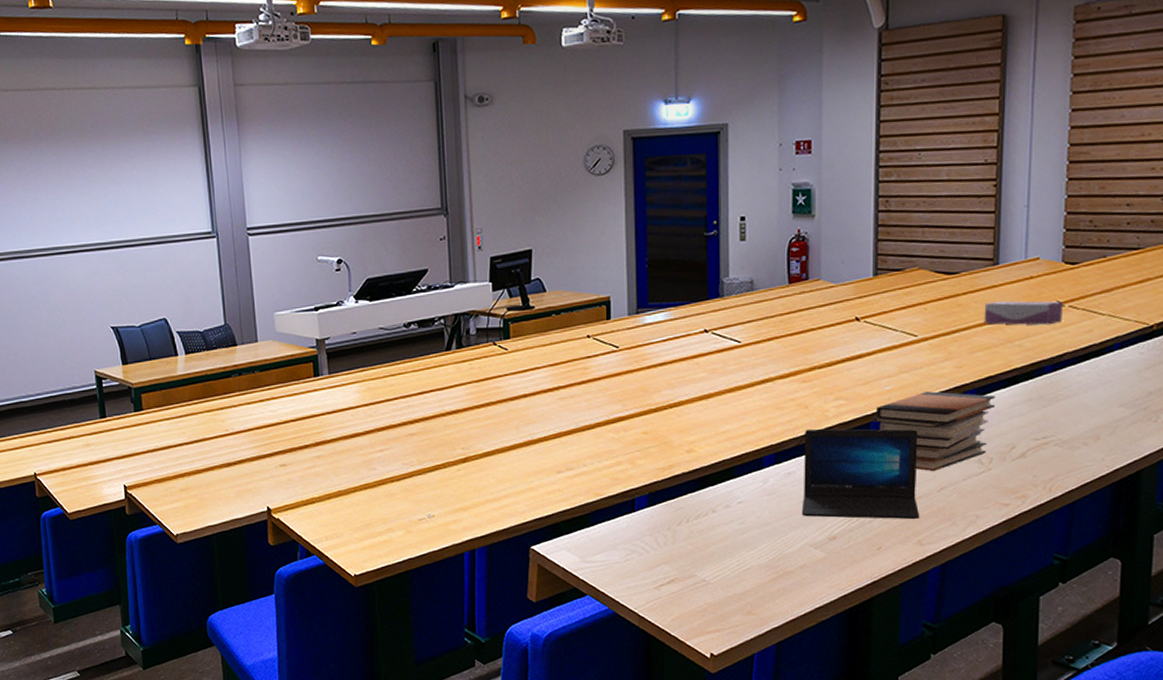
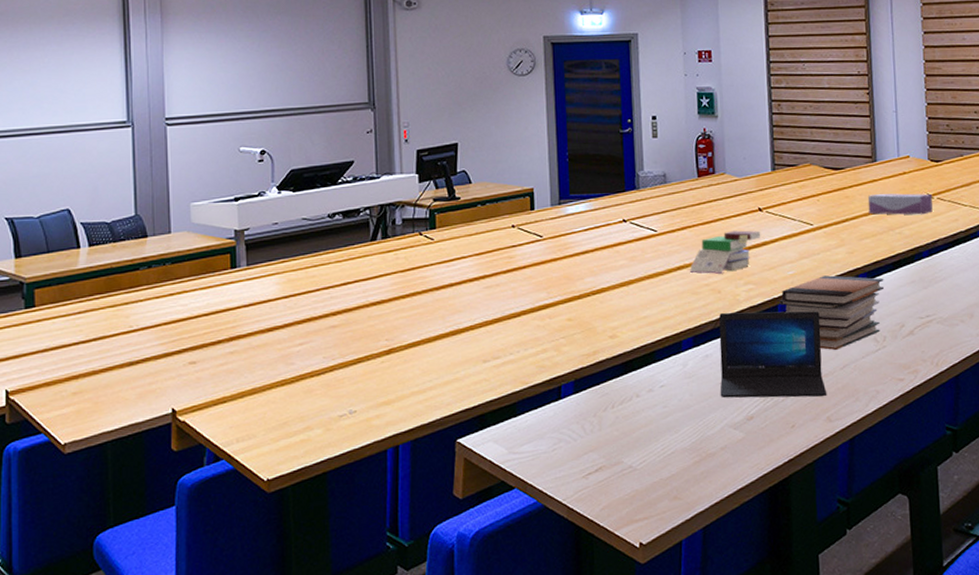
book: none [775,341,857,388] -> present [690,230,761,274]

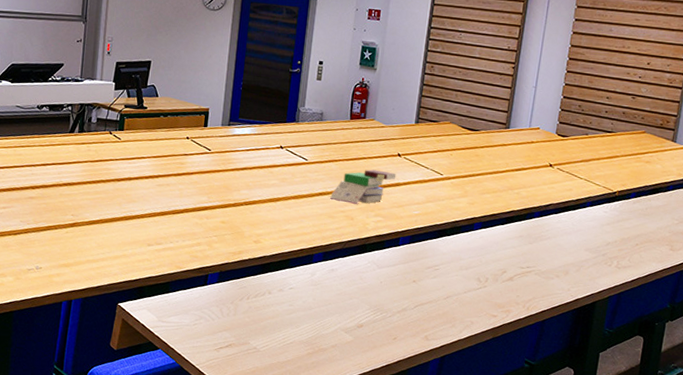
laptop: present [719,311,827,398] -> none [338,236,435,319]
book stack: present [779,275,885,350] -> none [401,219,496,283]
tissue box: present [867,193,933,215] -> none [493,156,554,181]

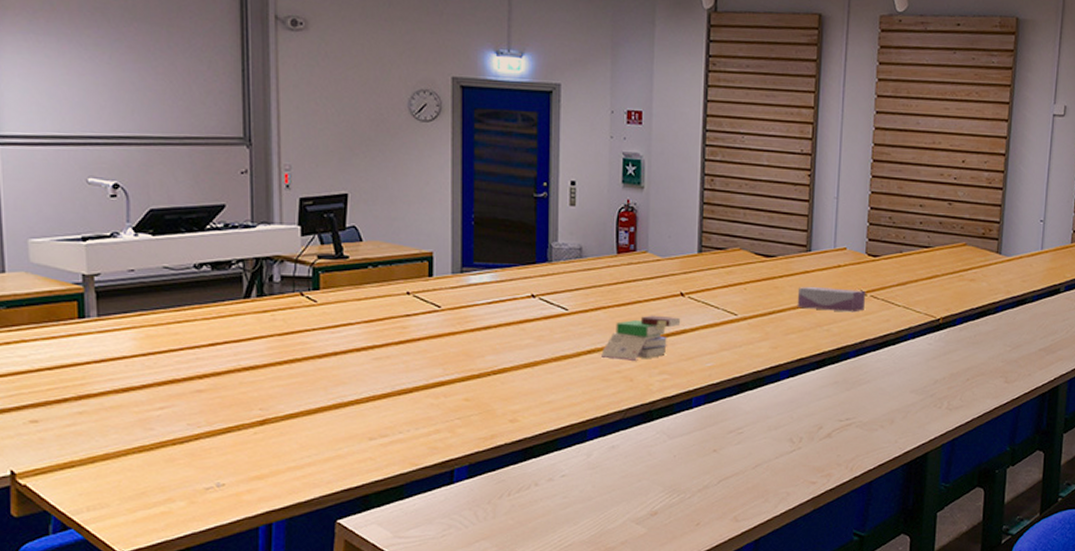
tissue box: none [493,156,554,181] -> present [797,286,866,313]

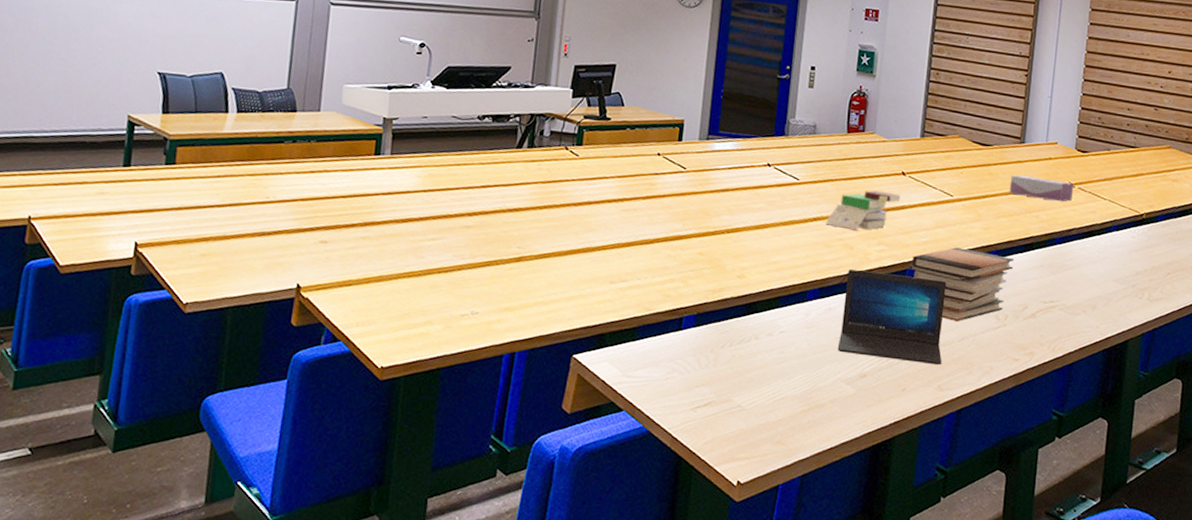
laptop: none [624,402,736,496] -> present [837,268,947,366]
book stack: none [694,370,806,448] -> present [908,247,1014,321]

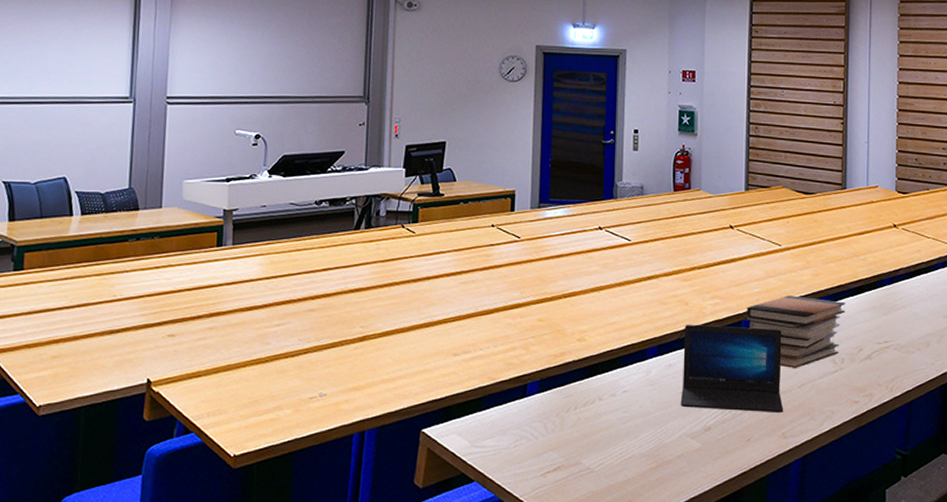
book: present [826,190,901,231] -> none [660,245,731,286]
tissue box: present [1009,175,1074,202] -> none [835,220,898,244]

